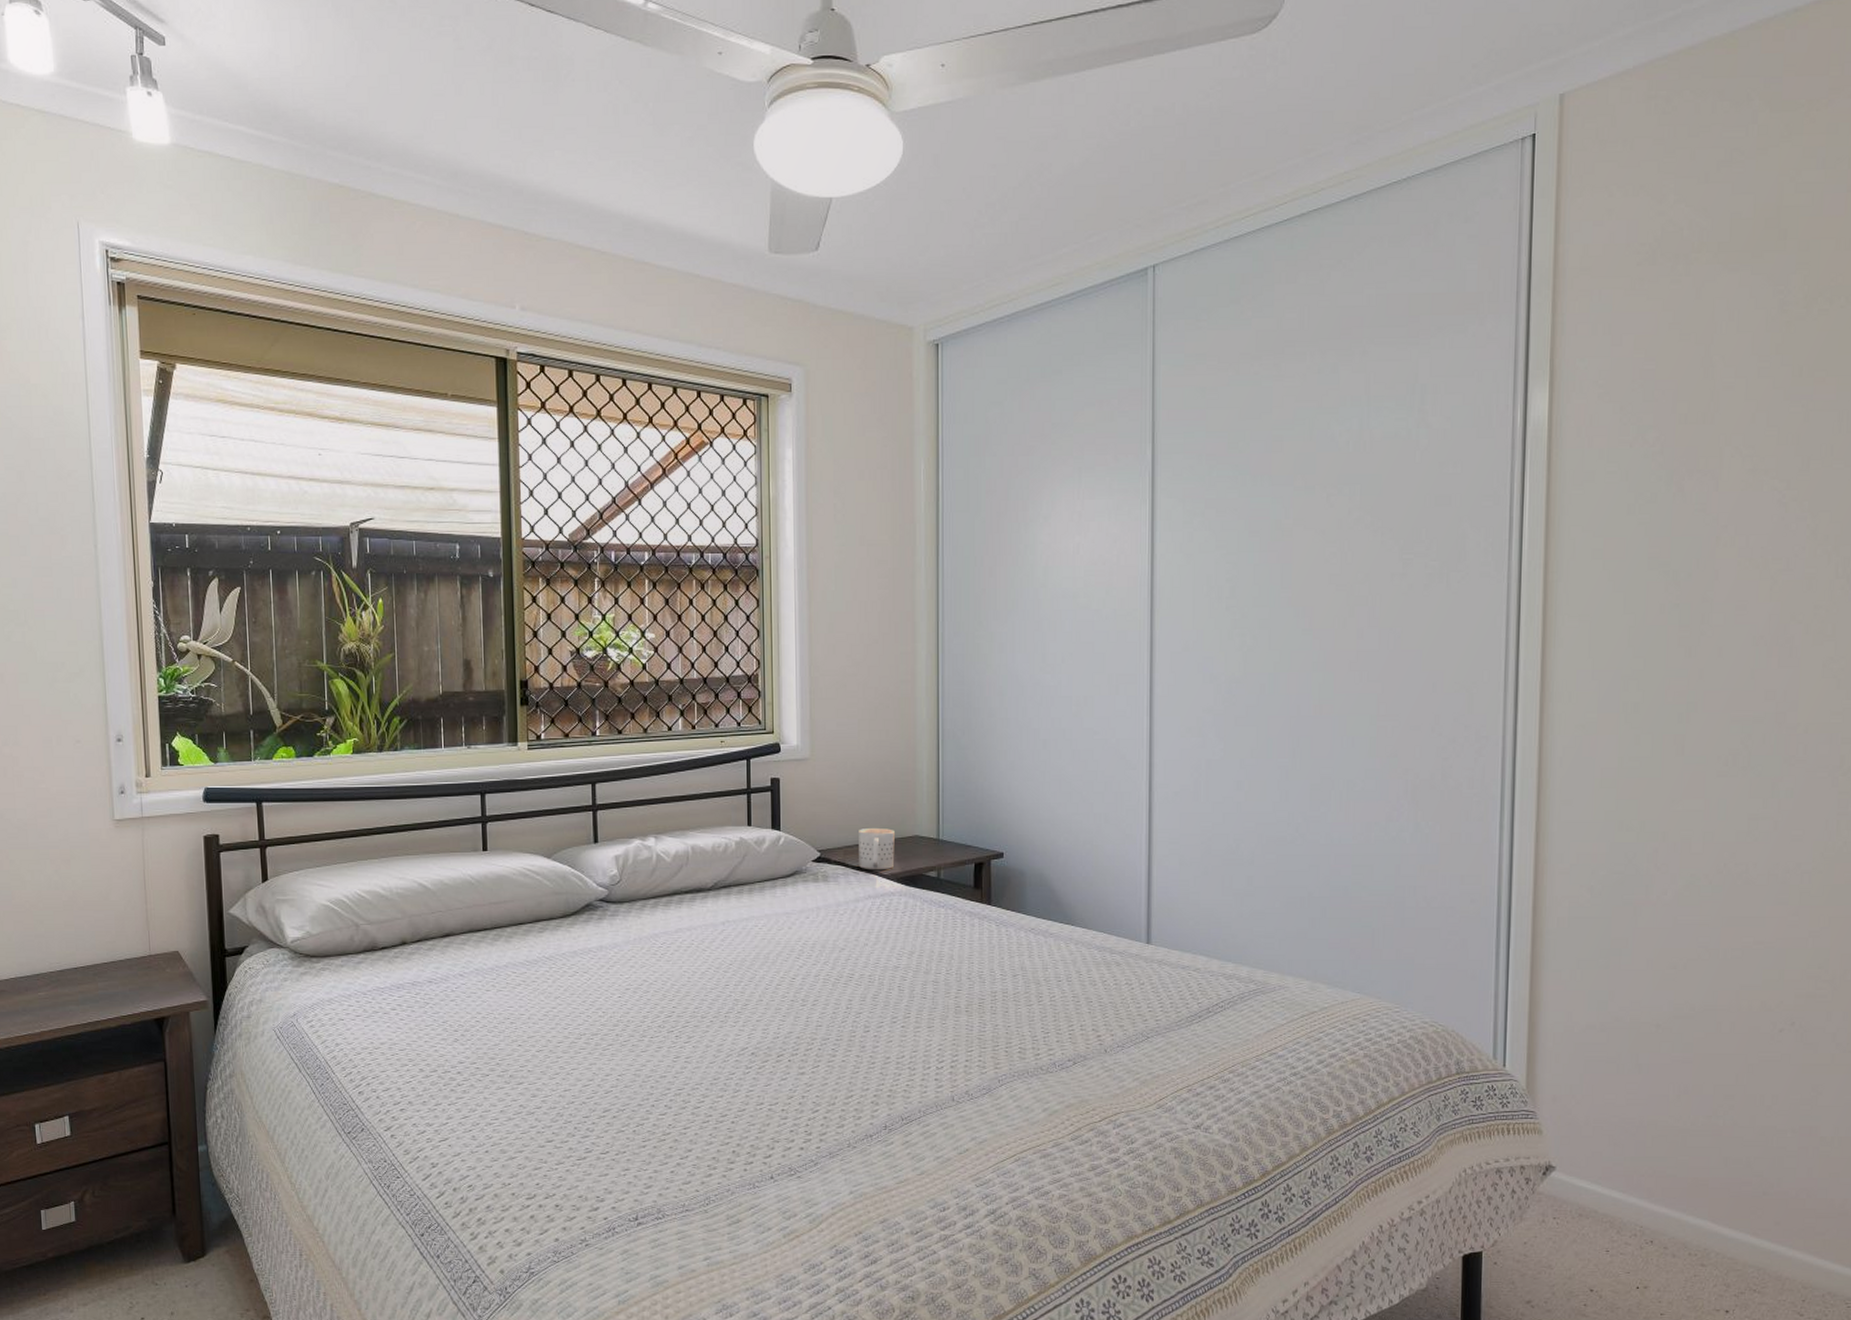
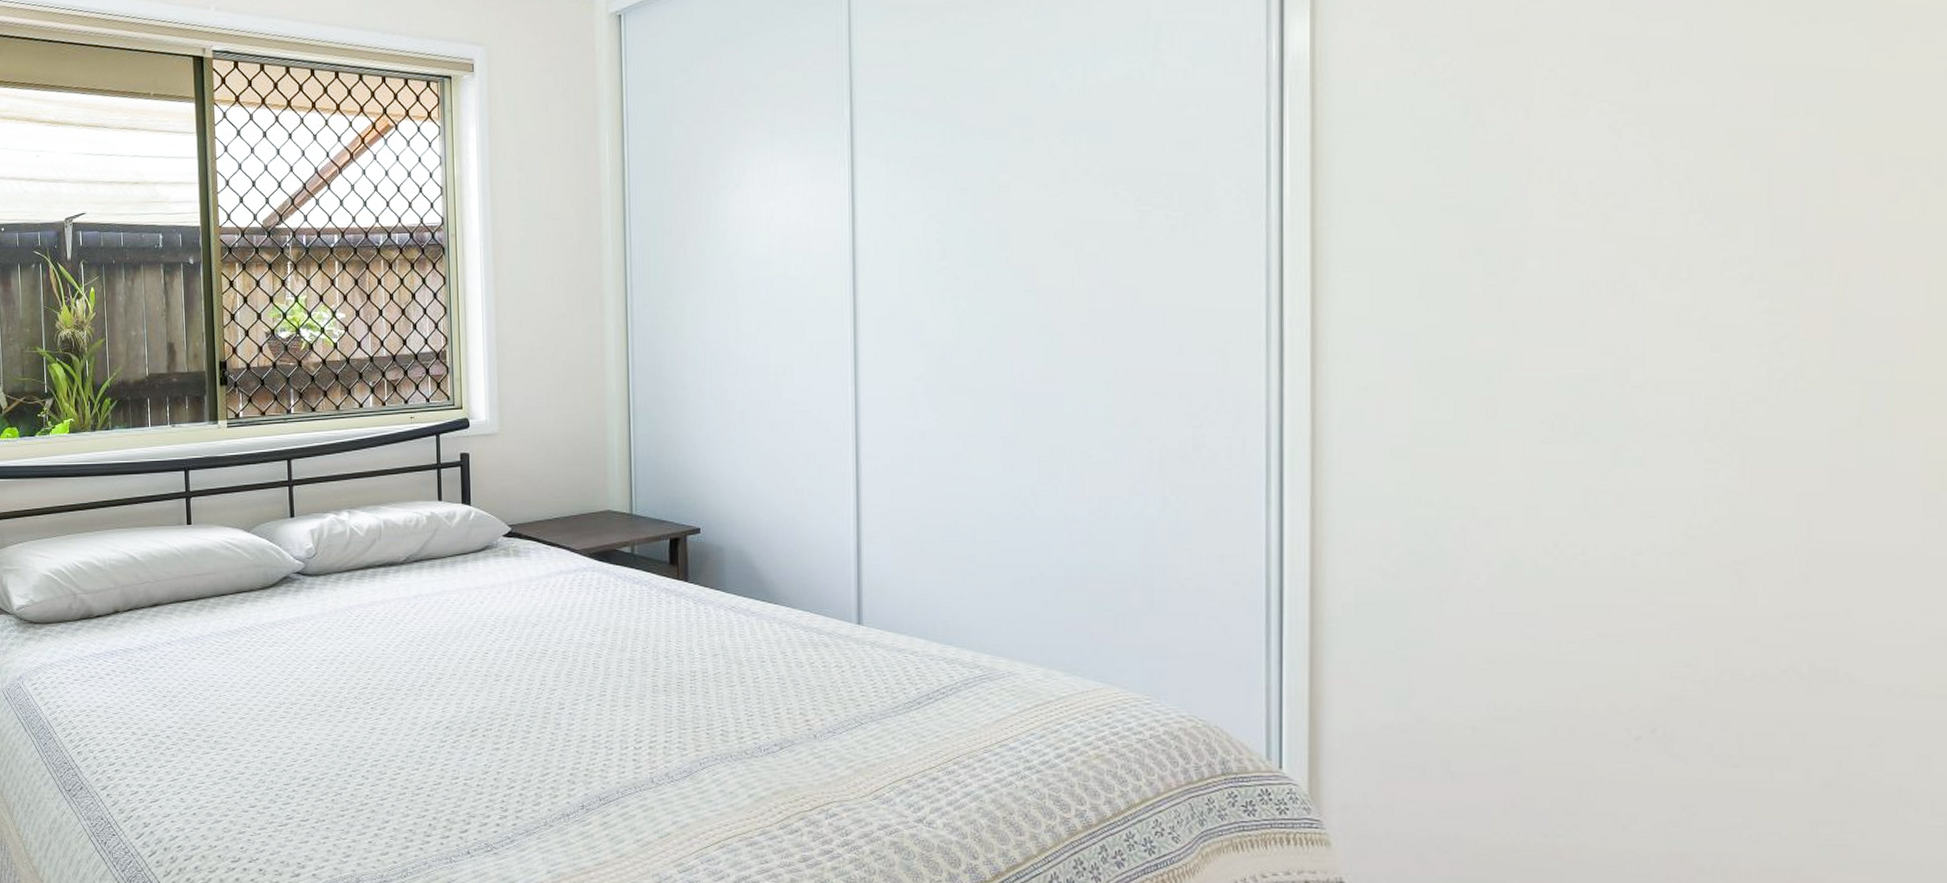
mug: present [858,828,895,870] -> none [548,503,587,546]

